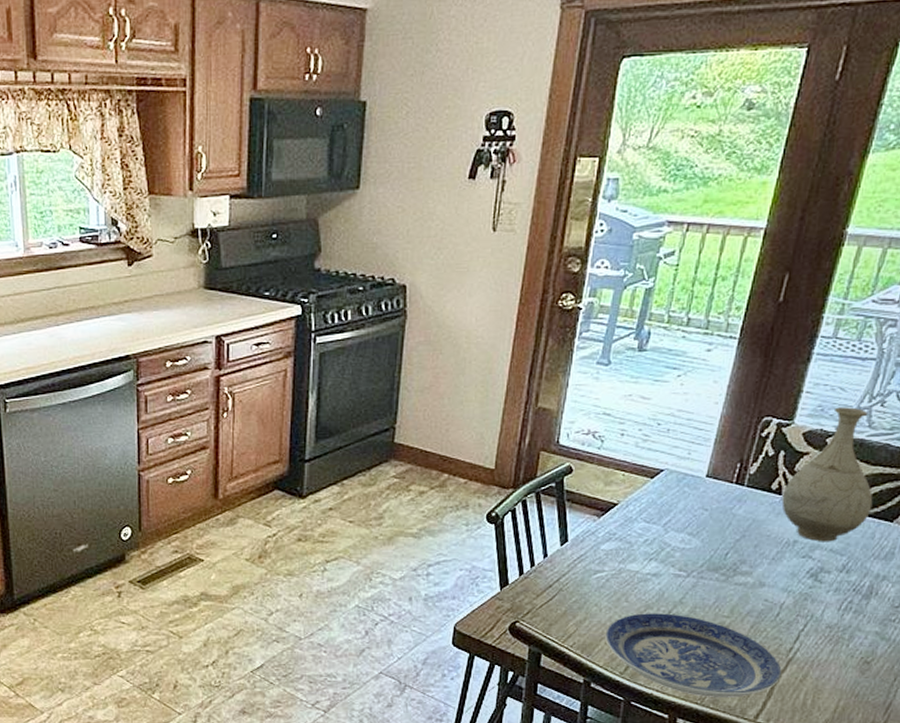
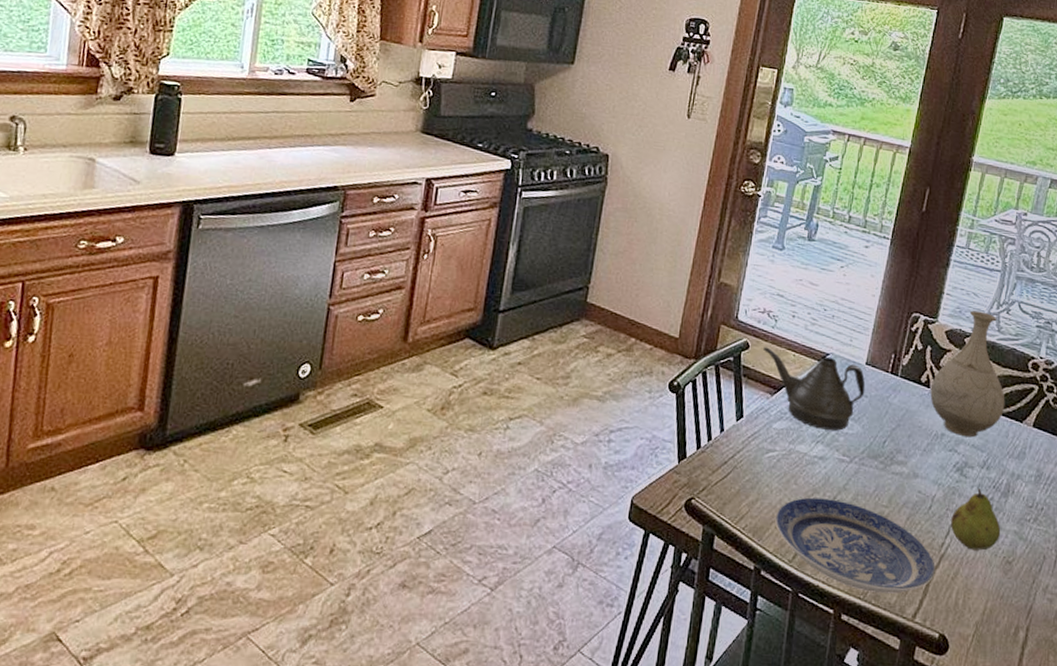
teapot: none [589,469,706,546] -> present [763,347,866,431]
fruit: none [801,593,860,653] -> present [951,488,1001,551]

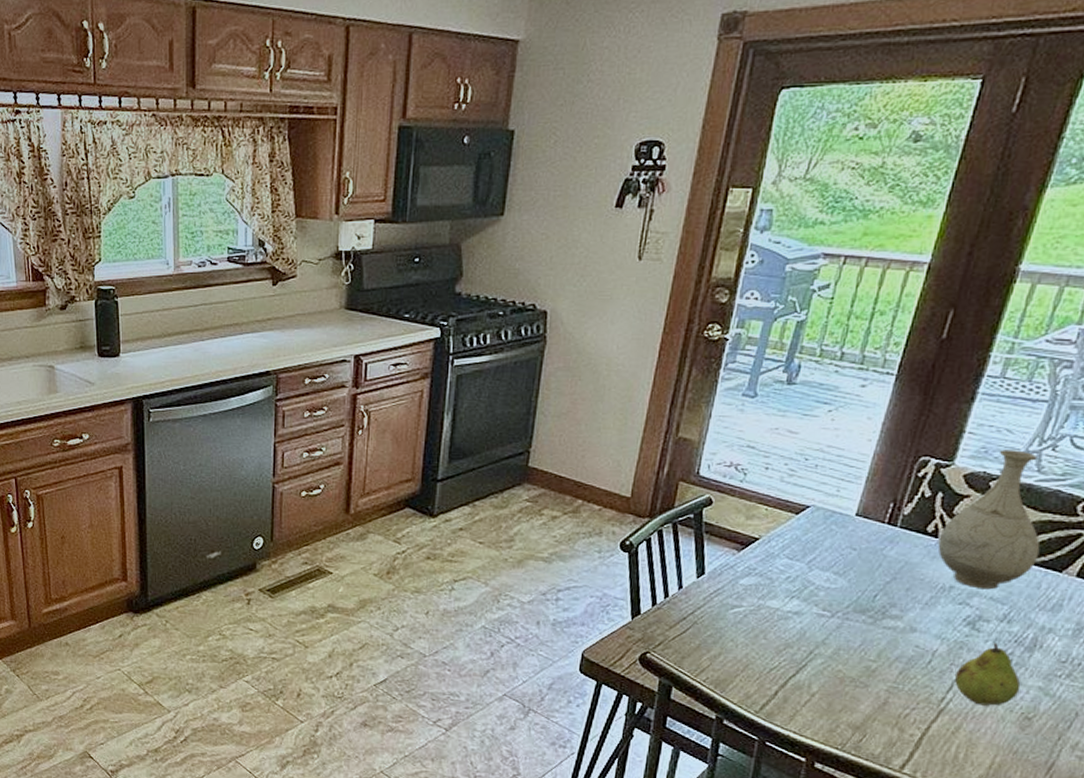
teapot: present [763,347,866,431] -> none [729,502,854,585]
plate: present [775,497,935,594] -> none [740,652,932,745]

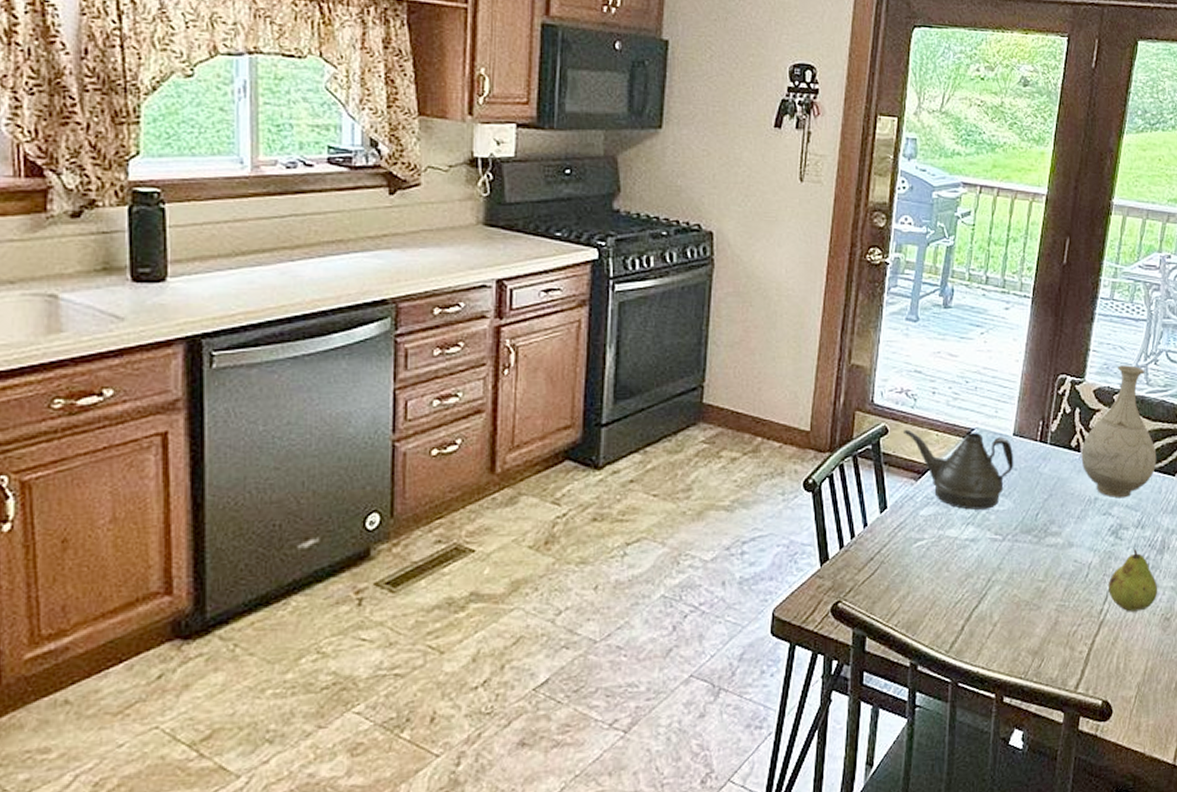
teapot: none [729,502,854,585] -> present [904,429,1014,510]

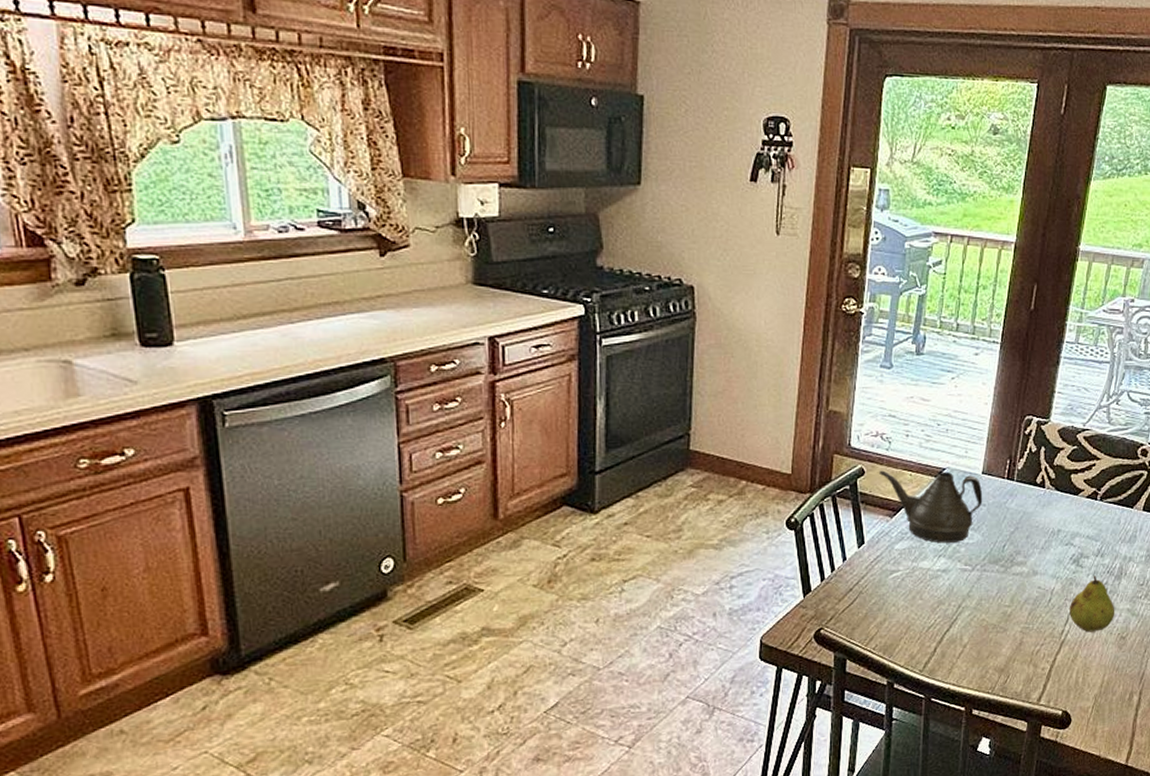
vase: present [1081,365,1157,498] -> none [1046,405,1117,530]

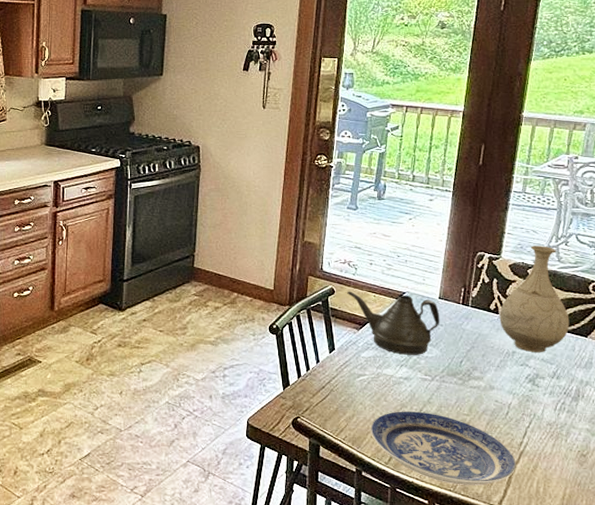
plate: none [904,607,1057,686] -> present [371,411,516,485]
vase: none [1046,405,1117,530] -> present [499,245,570,353]
fruit: present [1070,575,1115,632] -> none [527,395,574,447]

